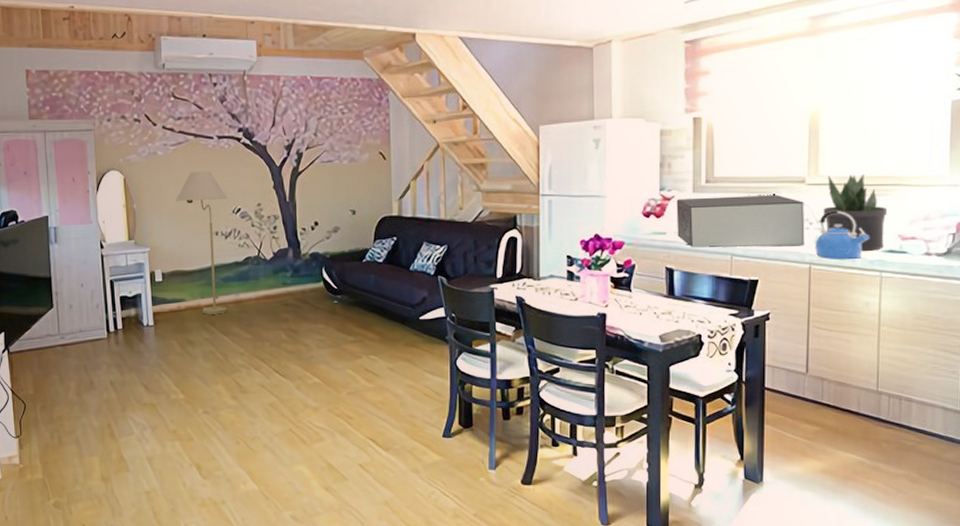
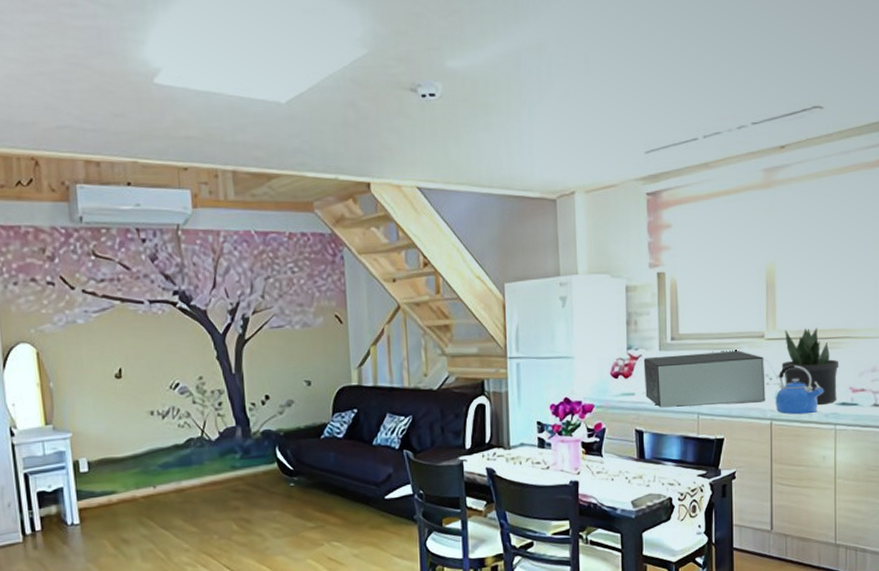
floor lamp: present [176,171,228,315] -> none [101,341,168,508]

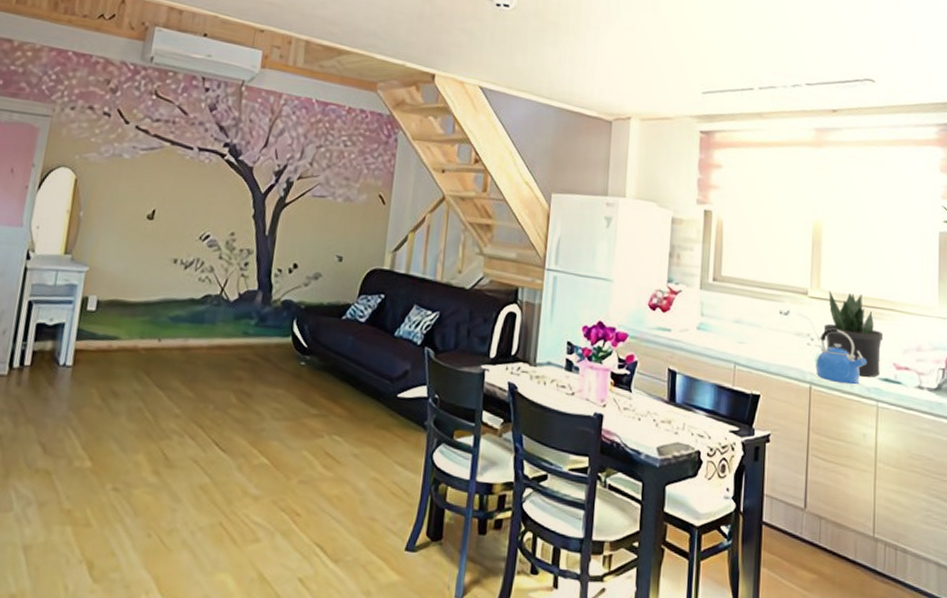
microwave: present [643,351,766,408] -> none [682,294,807,363]

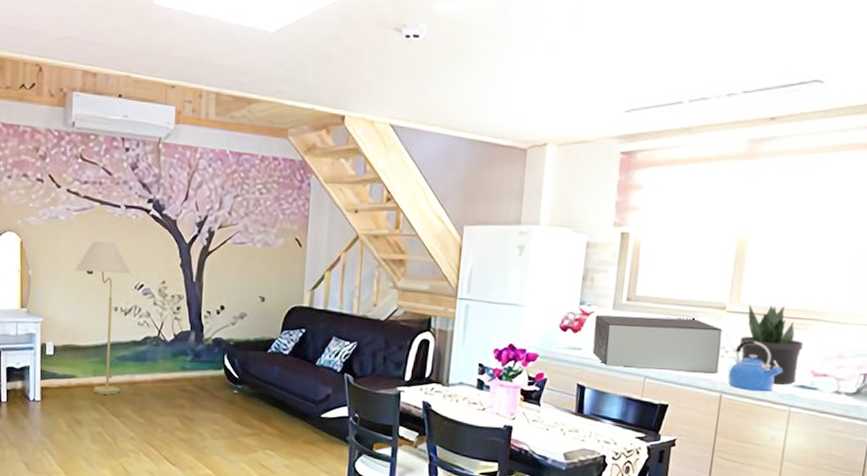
floor lamp: none [133,184,197,362] -> present [75,241,131,395]
microwave: none [682,294,807,363] -> present [592,315,723,374]

